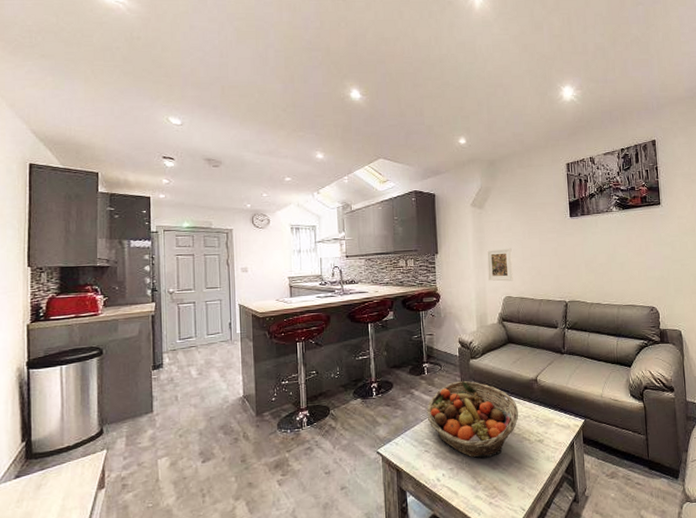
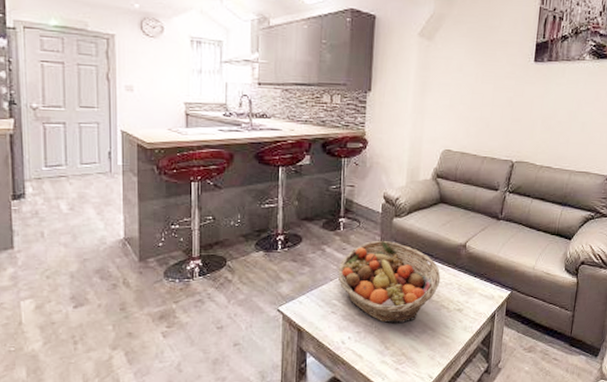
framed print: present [486,248,513,281] -> none [427,91,460,132]

